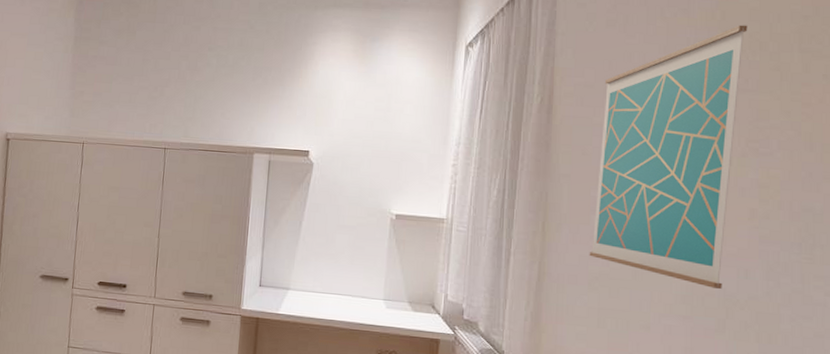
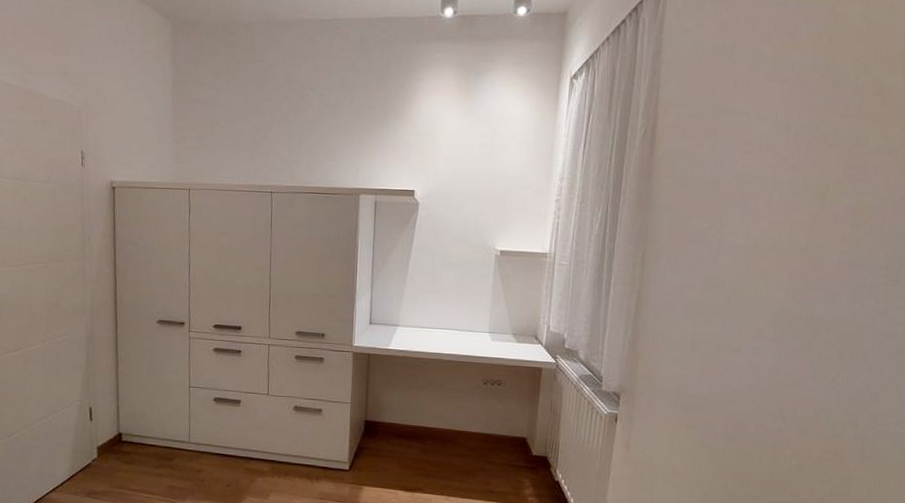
wall art: present [589,25,748,289] -> none [685,48,854,312]

